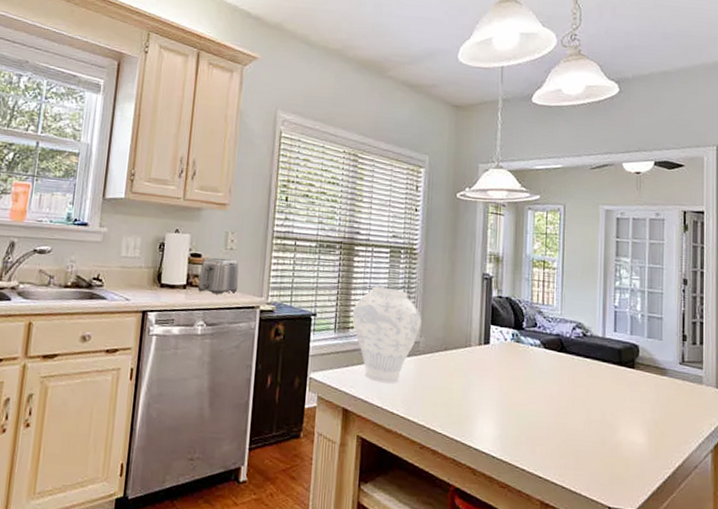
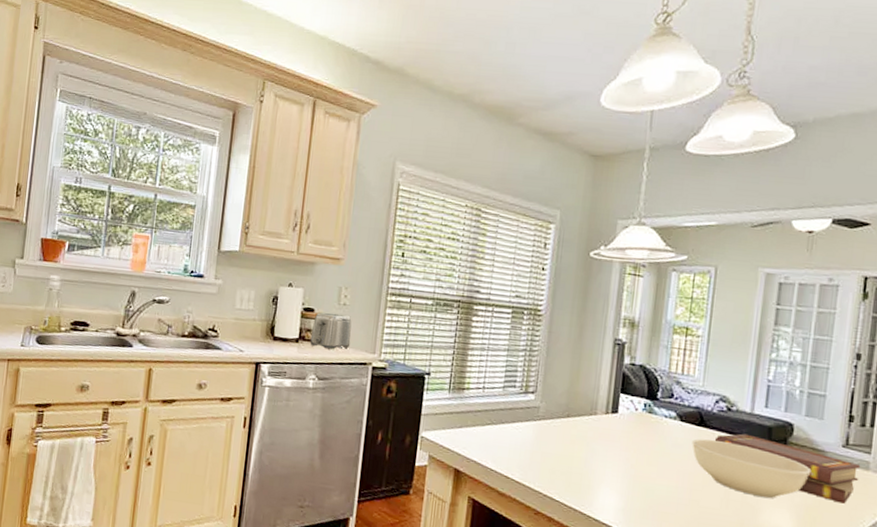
vase: present [352,287,422,383] -> none [468,348,544,447]
bowl: none [555,364,657,416] -> present [692,438,812,498]
book set: none [574,357,696,417] -> present [714,433,861,504]

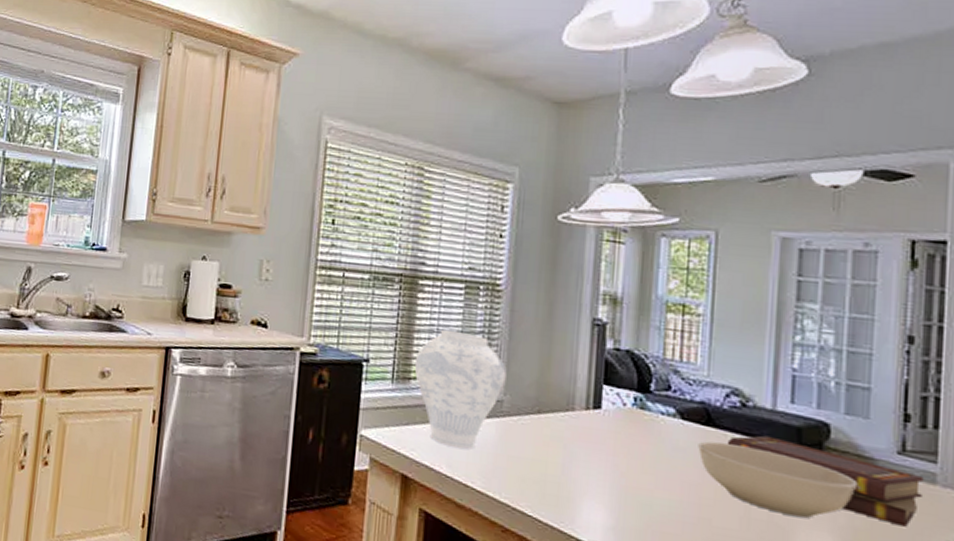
toaster: present [310,312,352,350] -> none [227,289,276,333]
vase: none [468,348,544,447] -> present [414,330,507,449]

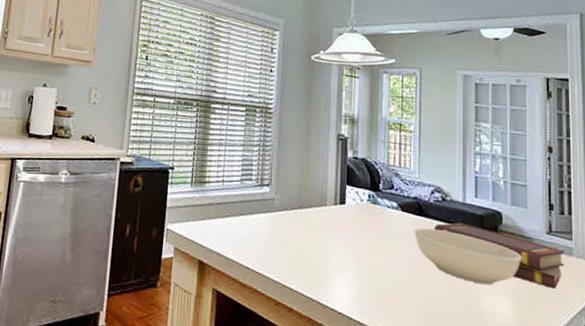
vase: present [414,330,507,449] -> none [208,144,277,239]

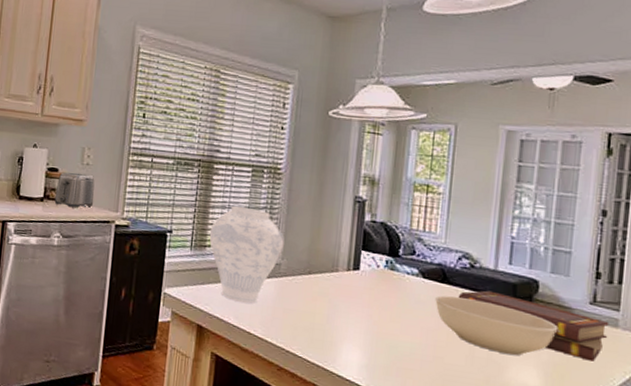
toaster: none [62,111,101,146] -> present [54,172,95,209]
vase: none [208,144,277,239] -> present [209,206,285,304]

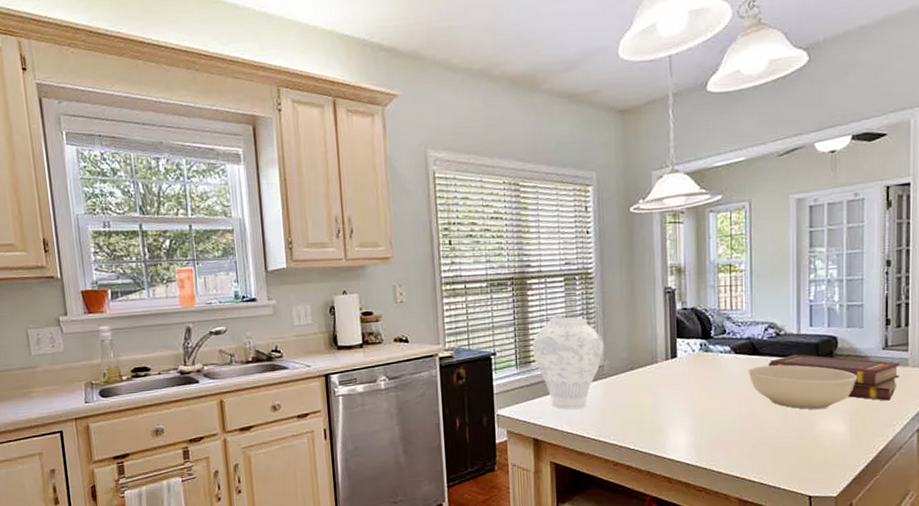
toaster: present [54,172,95,209] -> none [373,311,414,349]

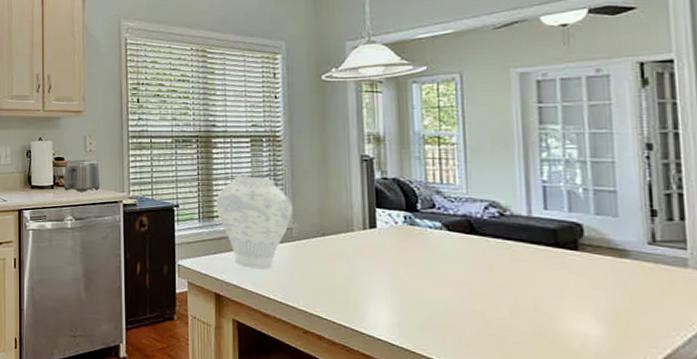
toaster: none [373,311,414,349] -> present [63,159,100,192]
bowl: present [748,365,858,409] -> none [465,247,615,304]
book set: present [768,354,900,401] -> none [490,238,677,306]

